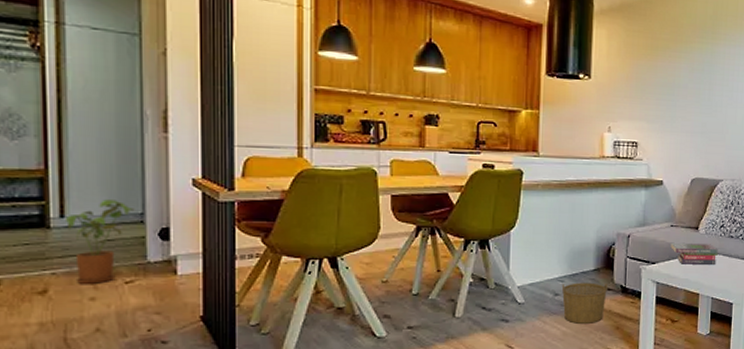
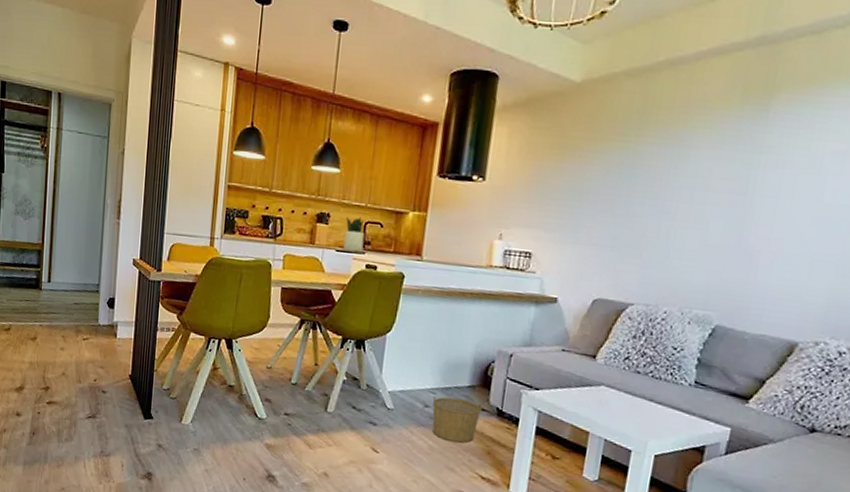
house plant: present [66,199,135,284] -> none [51,270,94,338]
planter: none [455,117,480,153] -> present [342,217,365,253]
books: present [671,243,718,264] -> none [559,370,619,402]

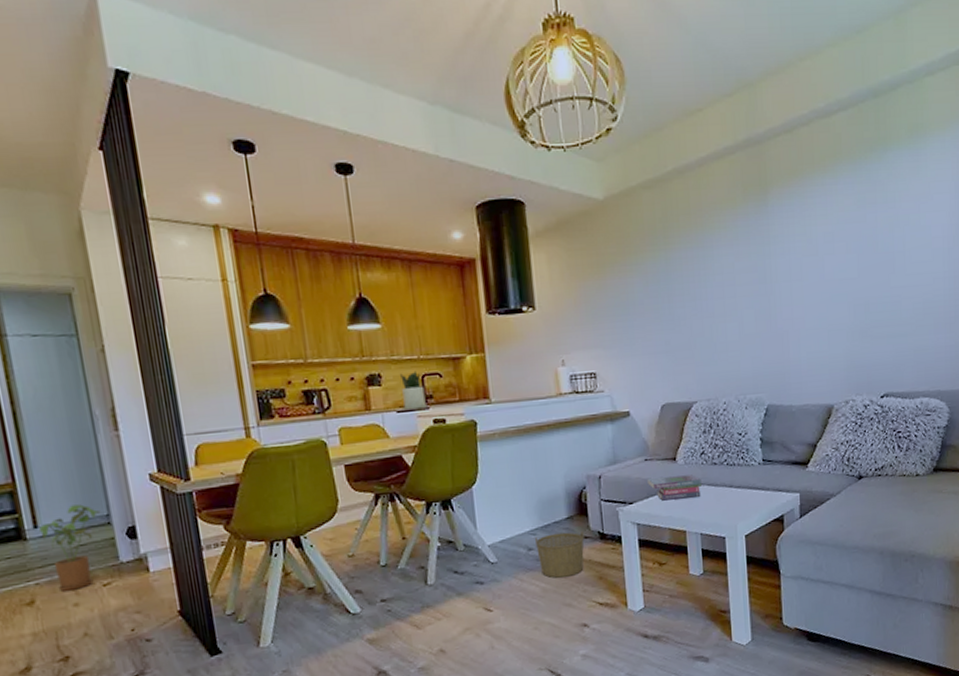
house plant: none [51,270,94,338] -> present [39,504,101,591]
books: none [559,370,619,402] -> present [647,474,702,501]

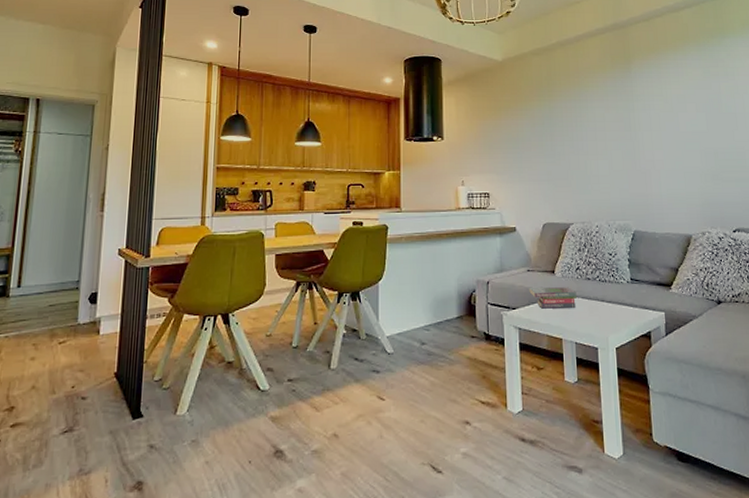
house plant: present [39,504,101,591] -> none [21,270,73,345]
planter: present [400,371,428,411] -> none [329,181,350,213]
basket: present [534,532,584,578] -> none [427,330,471,373]

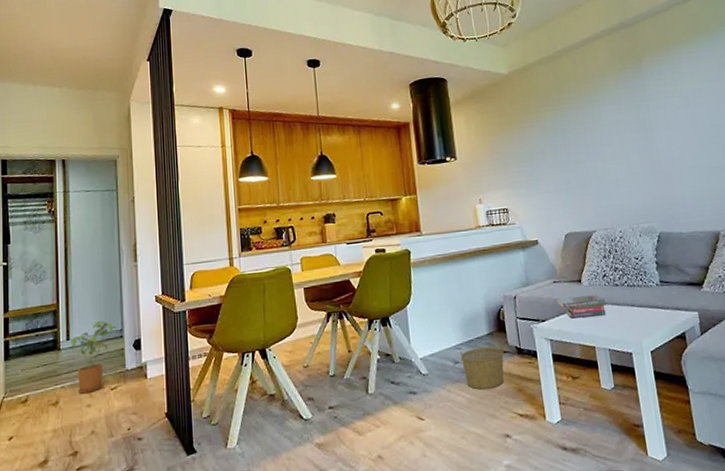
house plant: none [21,270,73,345] -> present [71,321,117,394]
basket: none [427,330,471,373] -> present [459,347,504,390]

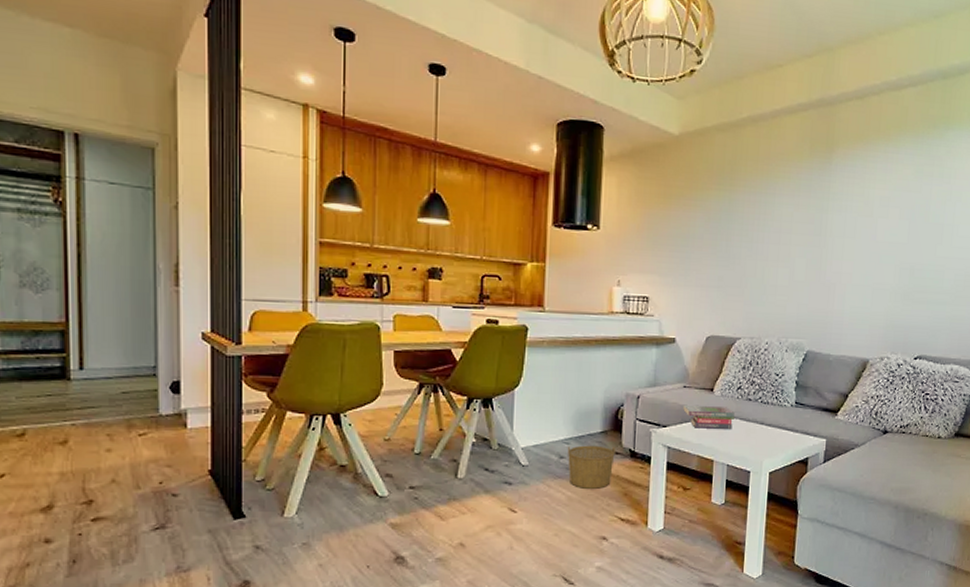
house plant: present [71,321,117,394] -> none [85,352,148,436]

